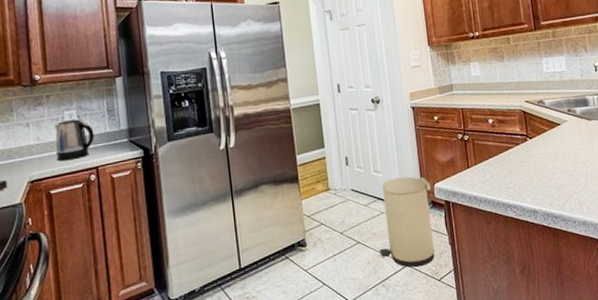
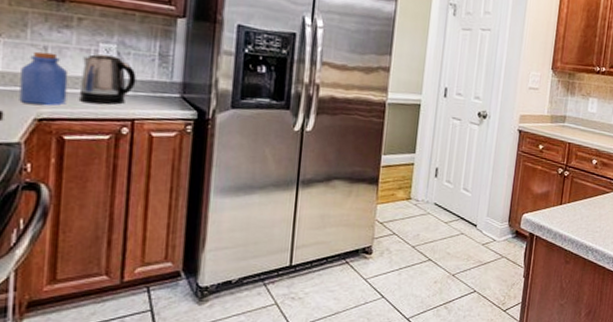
jar: none [14,127,48,171] -> present [19,51,69,105]
pedal bin: present [379,176,435,267] -> none [449,200,519,294]

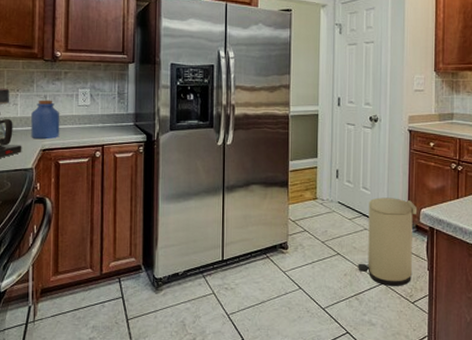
kettle: present [78,54,137,105] -> none [67,97,104,136]
pedal bin: none [449,200,519,294] -> present [358,197,417,286]

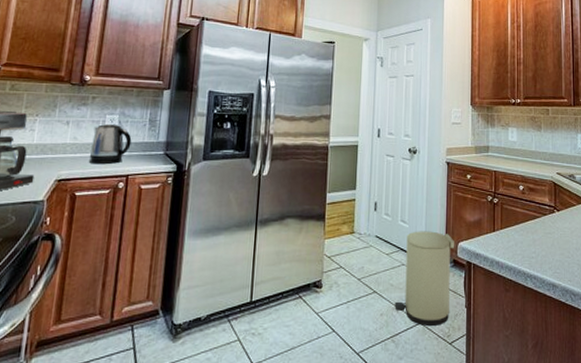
jar: present [31,99,60,139] -> none [46,125,83,168]
kettle: none [67,97,104,136] -> present [88,123,132,165]

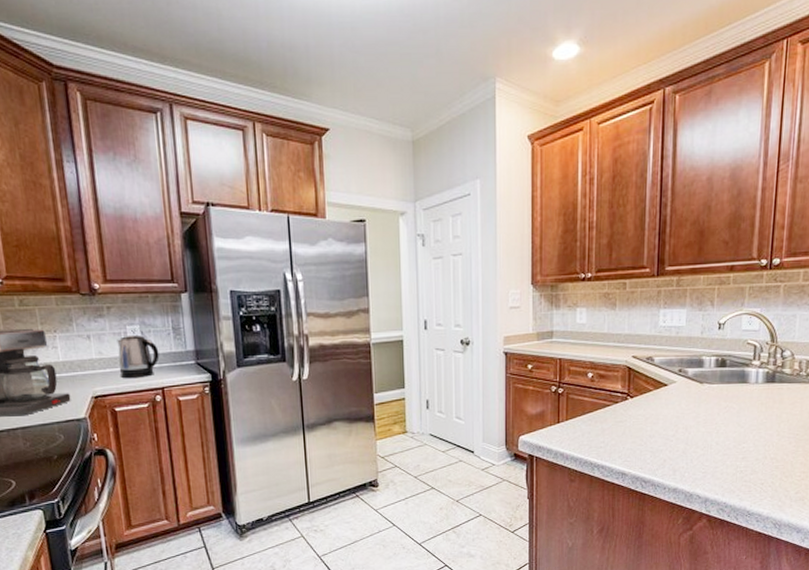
pedal bin: present [394,231,454,326] -> none [454,426,515,517]

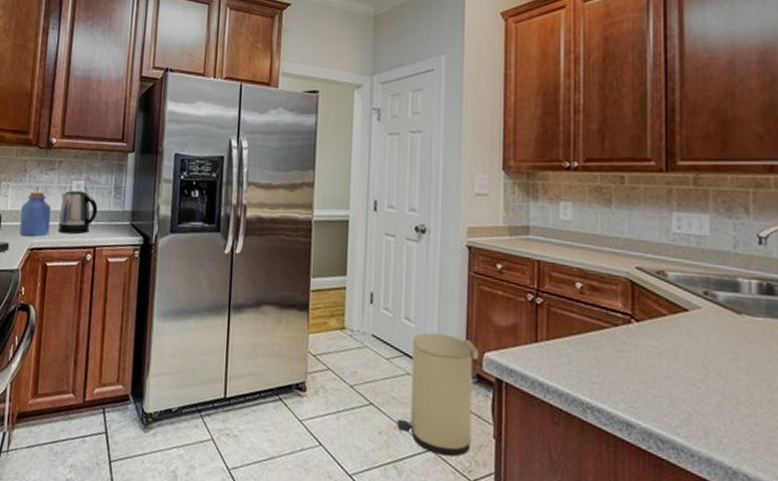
jar: none [75,340,112,384] -> present [19,191,52,236]
pedal bin: none [454,426,515,517] -> present [397,332,478,457]

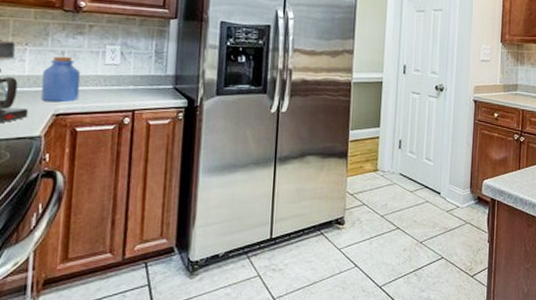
kettle: present [57,190,98,235] -> none [89,54,137,99]
pedal bin: present [397,332,478,457] -> none [418,169,479,260]

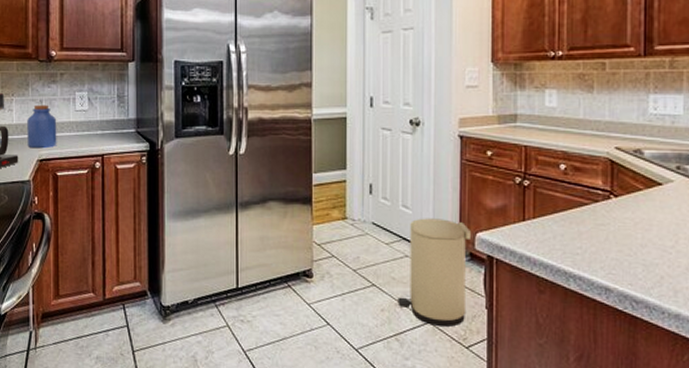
pedal bin: none [418,169,479,260] -> present [397,218,471,327]

